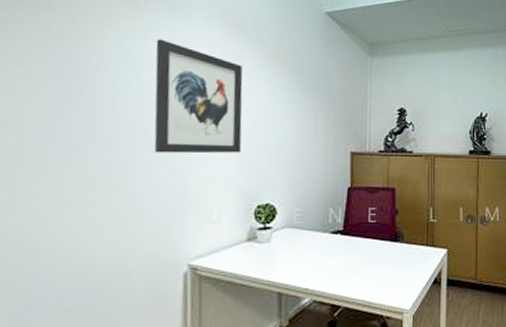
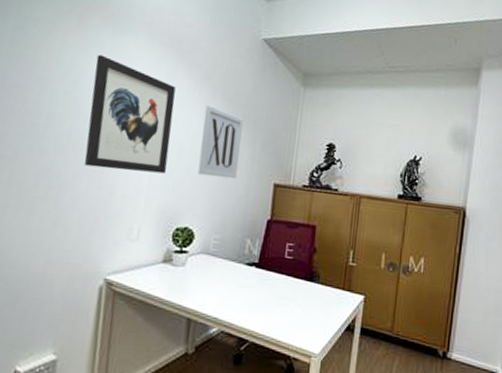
wall art: none [273,81,314,152] -> present [197,105,244,179]

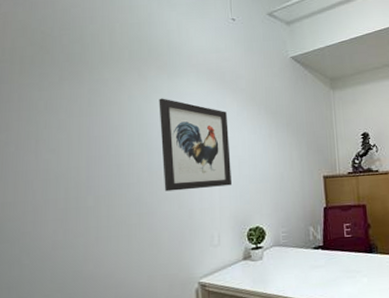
wall art: present [197,105,244,179] -> none [254,121,292,181]

